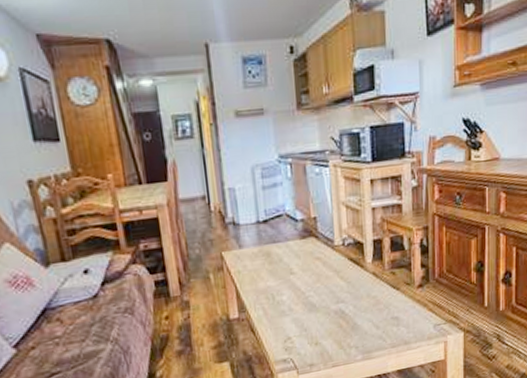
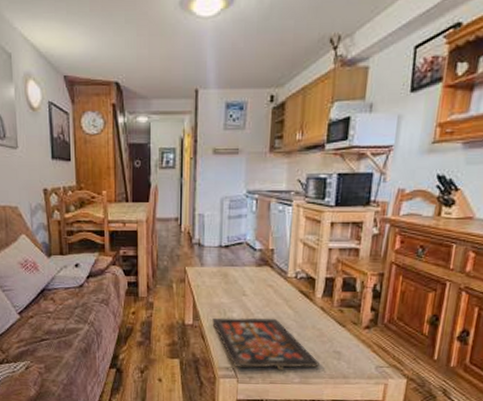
board game: none [260,293,380,357] -> present [212,317,319,370]

